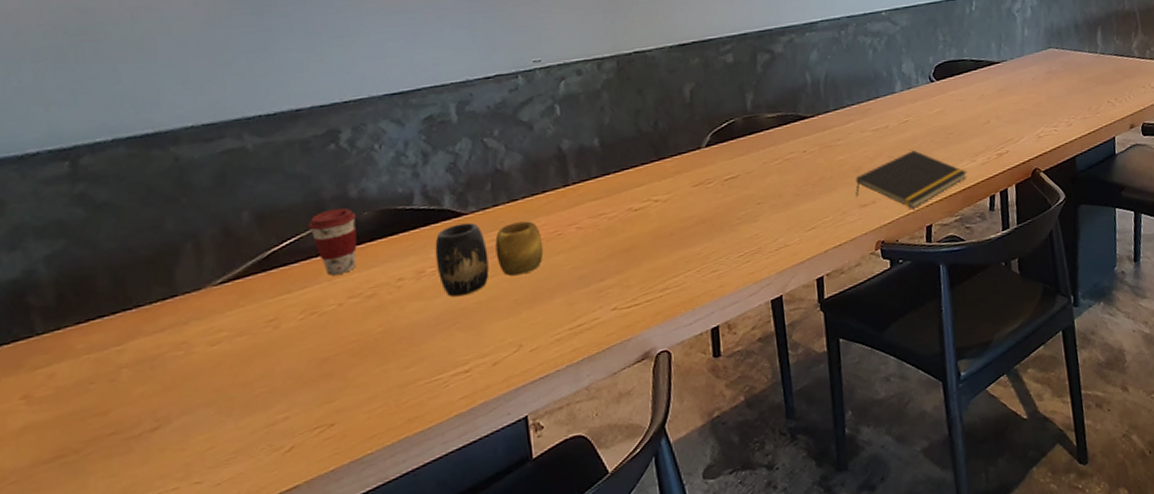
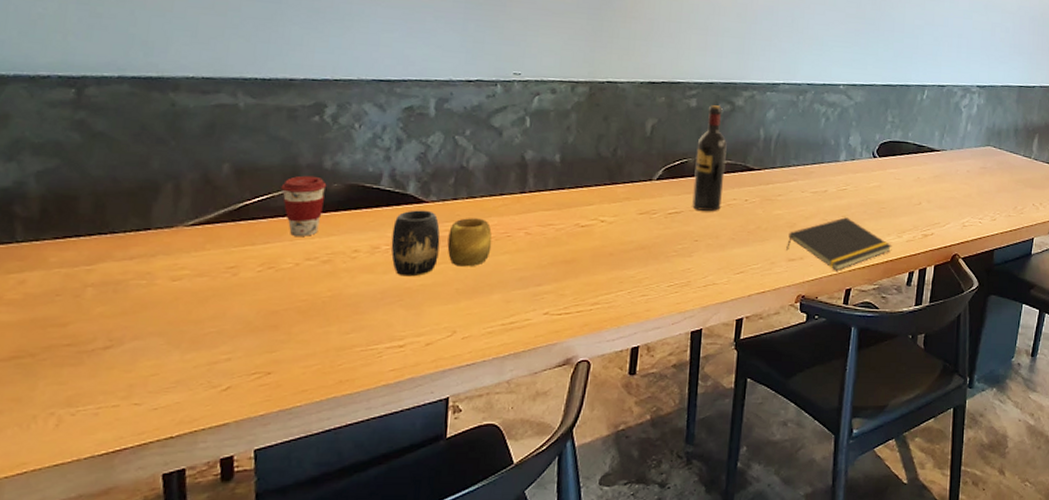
wine bottle: none [742,56,779,171] -> present [692,105,727,211]

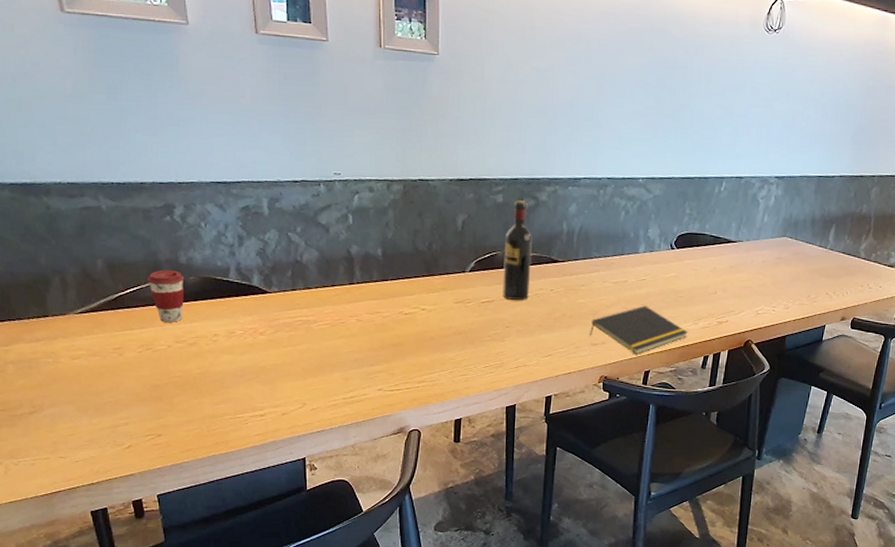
vase: present [391,210,493,277] -> none [244,299,329,357]

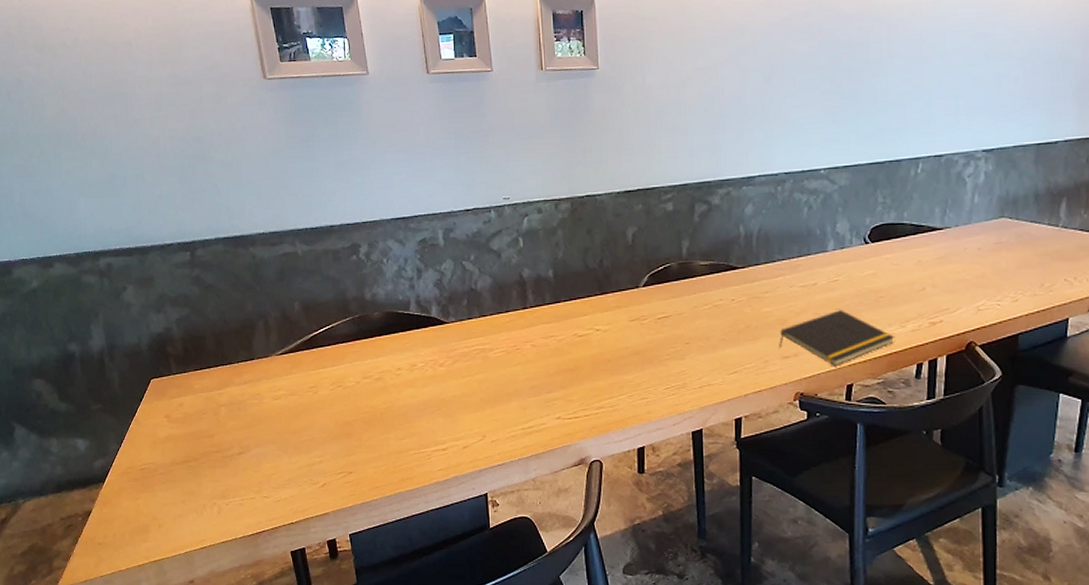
coffee cup: present [147,269,185,322] -> none [337,307,370,359]
wine bottle: present [502,200,532,300] -> none [678,207,709,313]

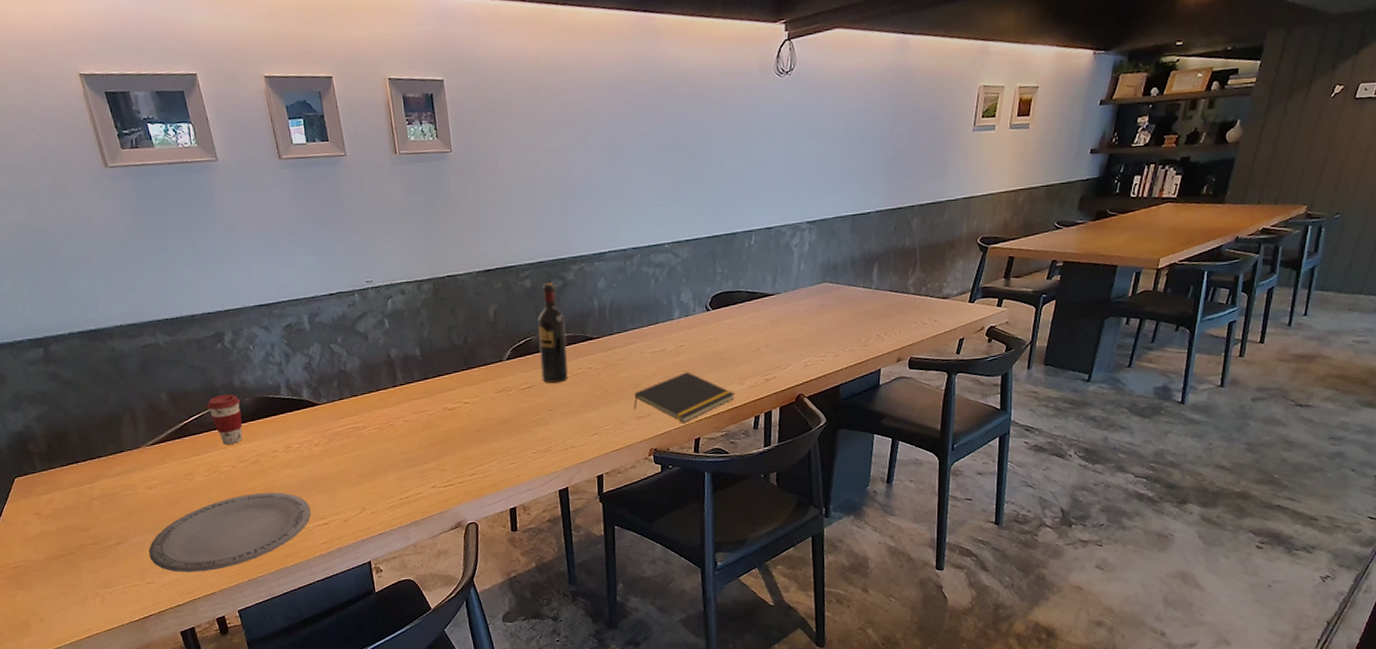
plate: none [268,411,430,490] -> present [148,492,311,573]
coffee cup: none [337,307,370,359] -> present [207,394,243,445]
wine bottle: none [678,207,709,313] -> present [537,283,568,383]

